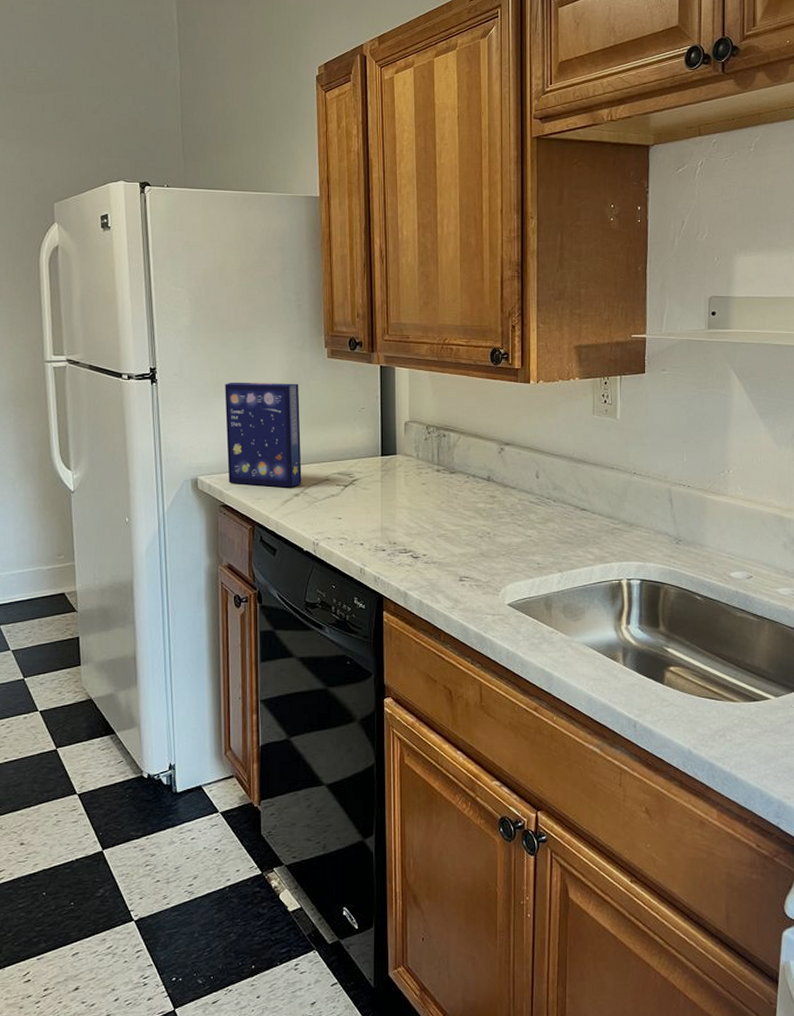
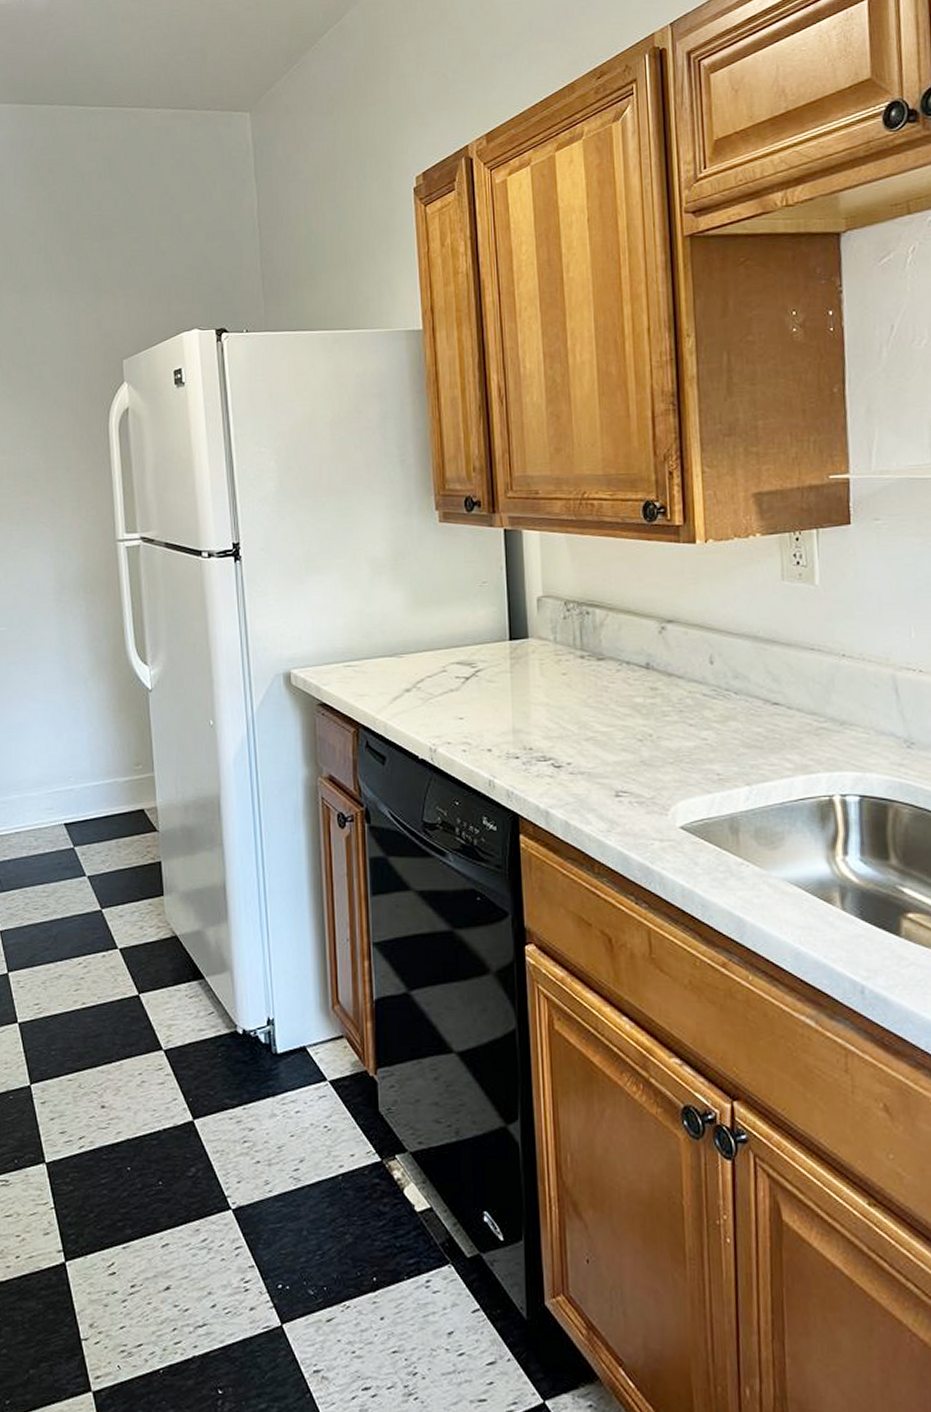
cereal box: present [225,382,302,488] -> none [319,554,413,682]

